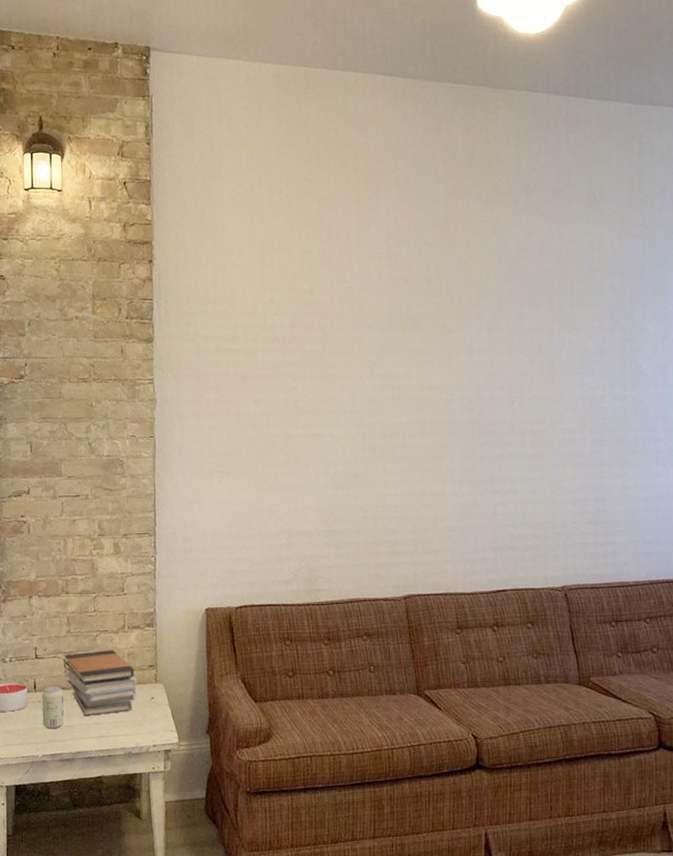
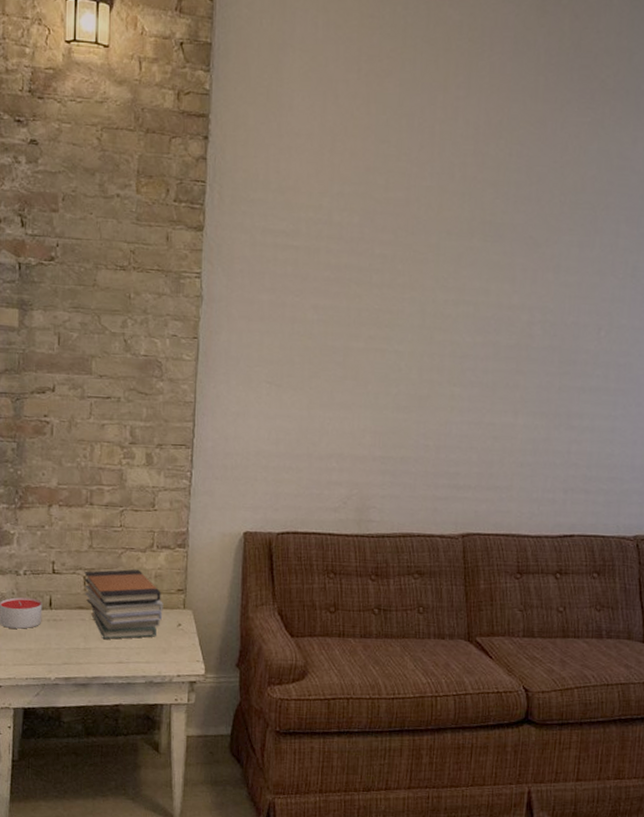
beverage can: present [41,686,64,729] -> none [57,604,82,651]

